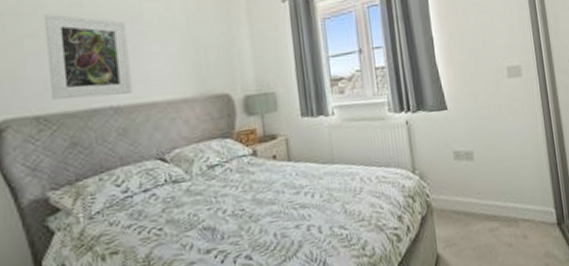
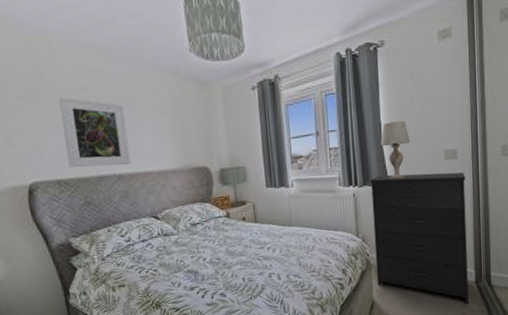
dresser: none [424,91,552,253] -> present [370,172,469,304]
table lamp: none [434,34,468,103] -> present [381,121,410,180]

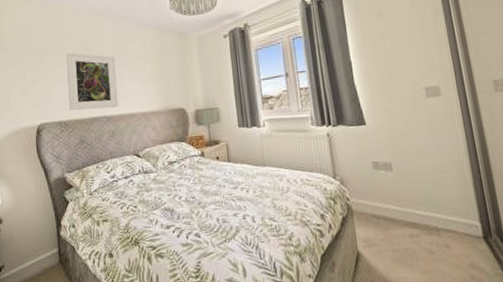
dresser: present [370,172,469,304] -> none [344,110,478,265]
table lamp: present [381,121,410,180] -> none [352,59,385,119]

